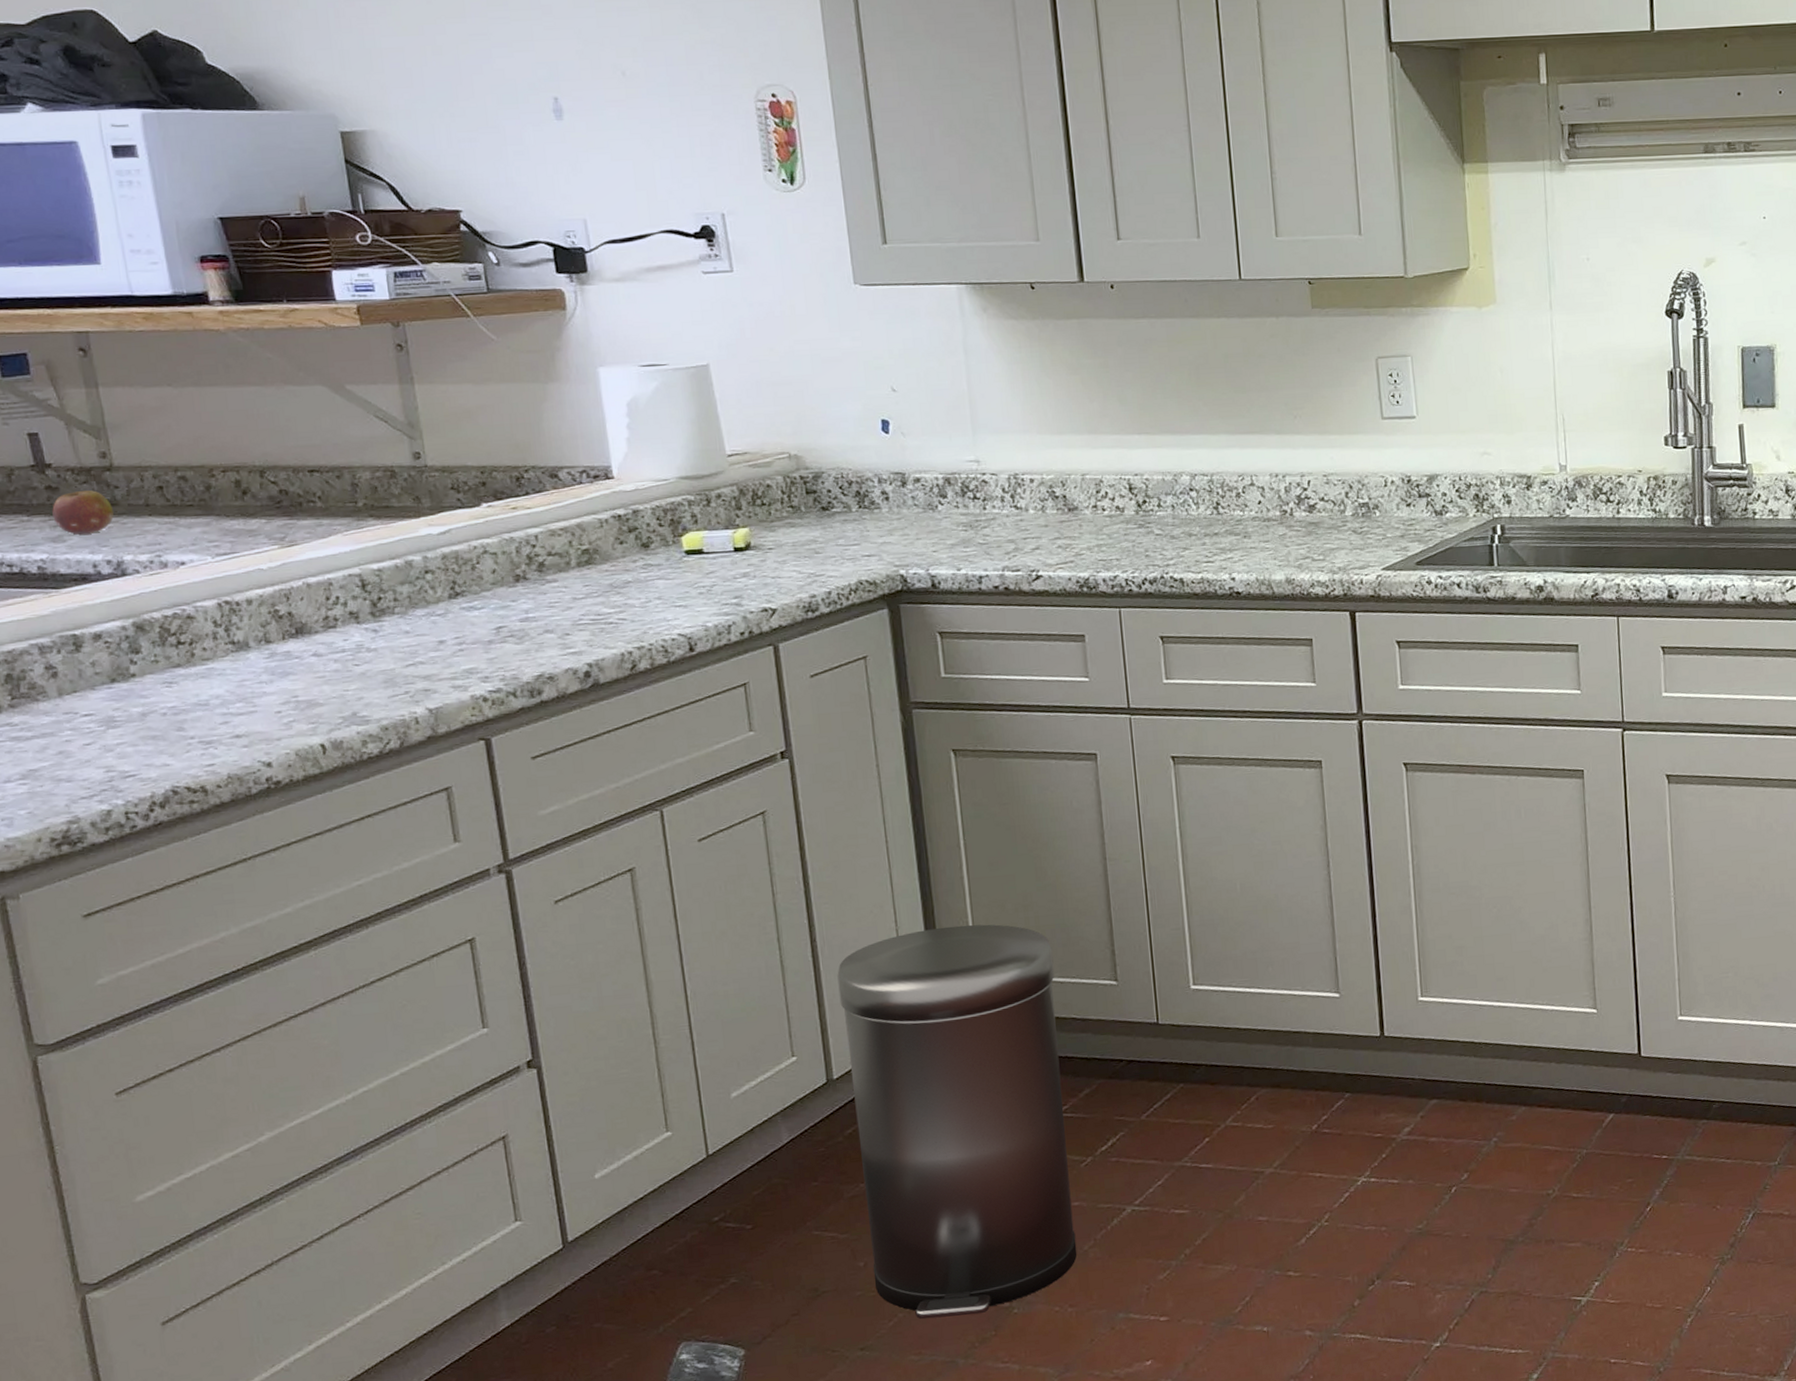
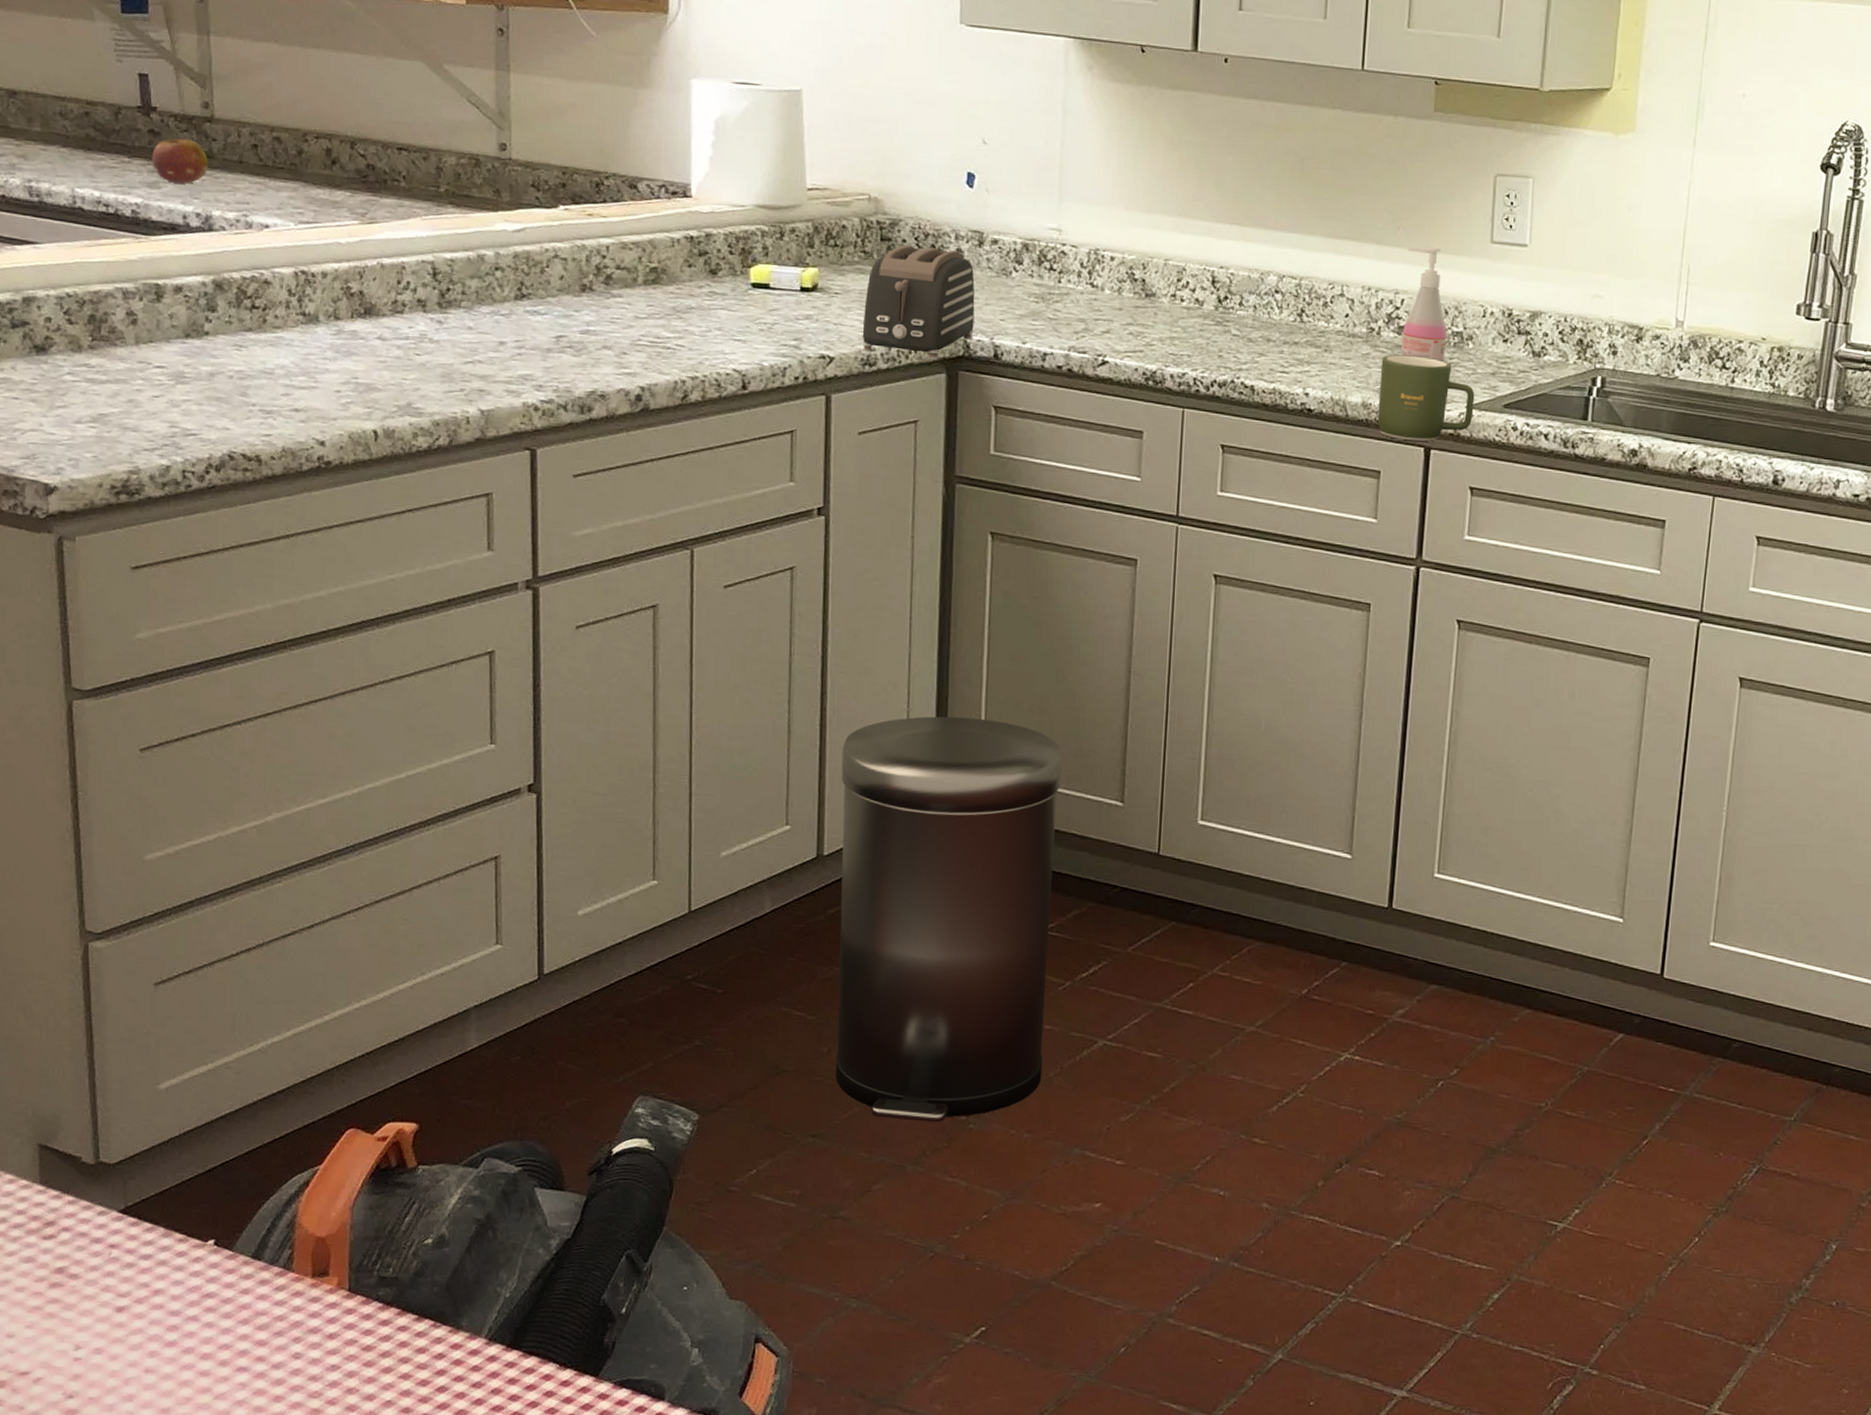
toaster: none [799,494,909,600] -> present [862,245,975,360]
mug: none [1297,529,1390,608] -> present [1377,354,1475,442]
soap dispenser: none [1307,429,1356,532] -> present [1400,246,1448,362]

